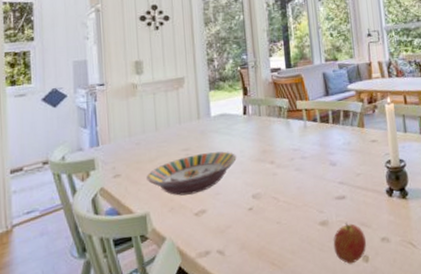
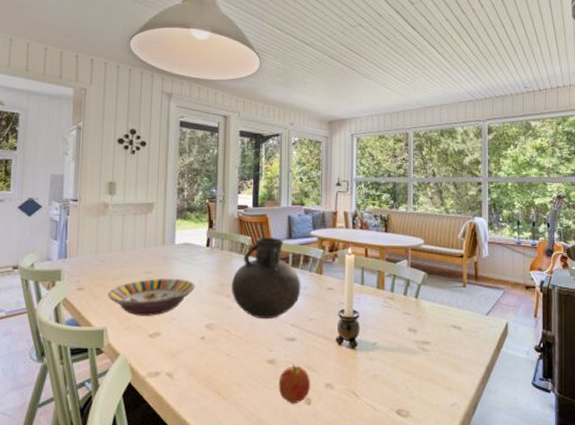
vase: none [273,96,345,181] -> present [231,237,301,320]

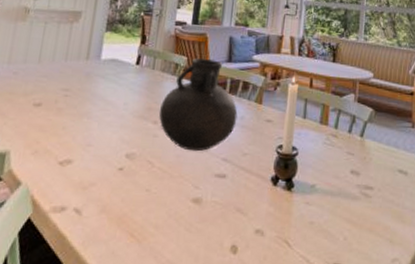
serving bowl: present [108,279,195,316] -> none [16,97,119,140]
fruit: present [278,364,311,404] -> none [201,205,239,253]

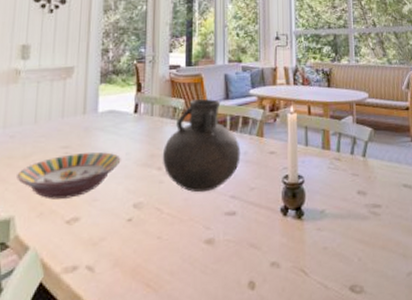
serving bowl: none [16,97,119,140] -> present [17,152,121,199]

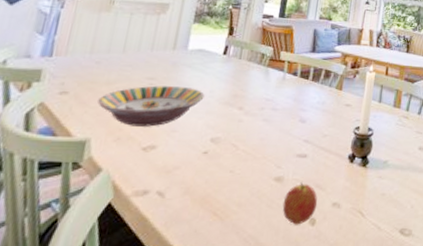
vase: present [162,99,241,193] -> none [244,49,320,135]
fruit: none [217,243,255,291] -> present [282,182,318,225]

